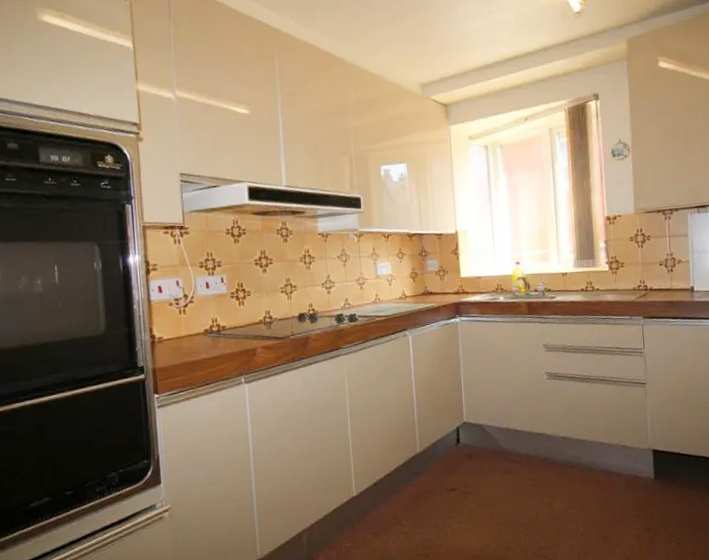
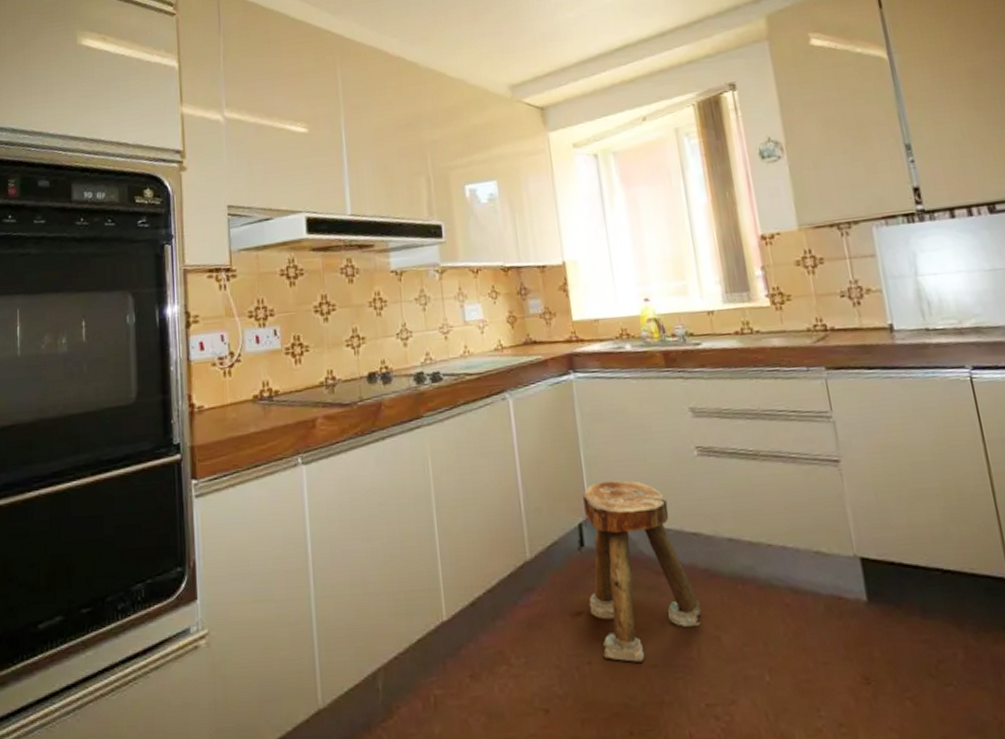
stool: none [461,396,540,522] -> present [583,480,702,662]

